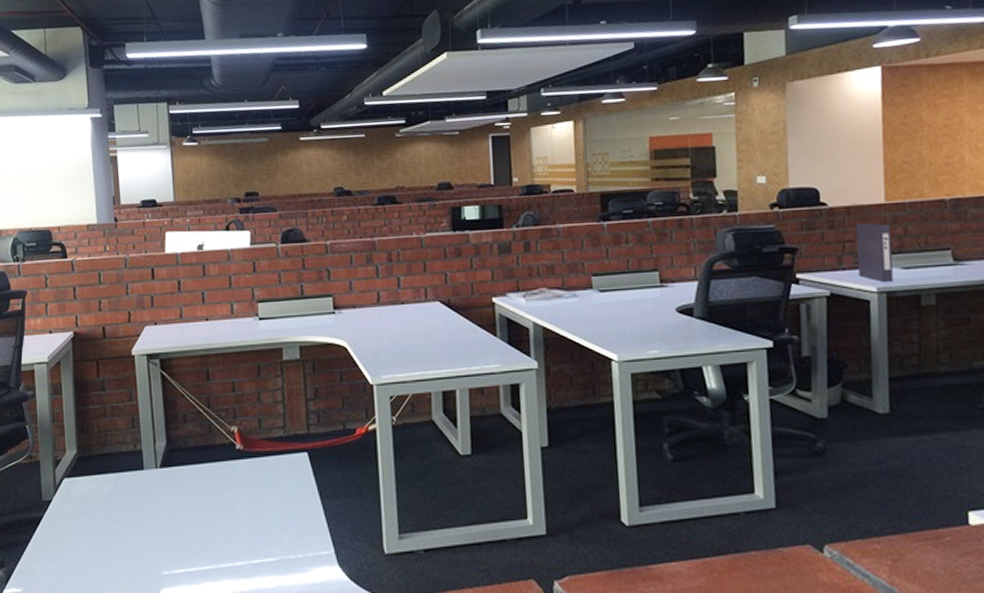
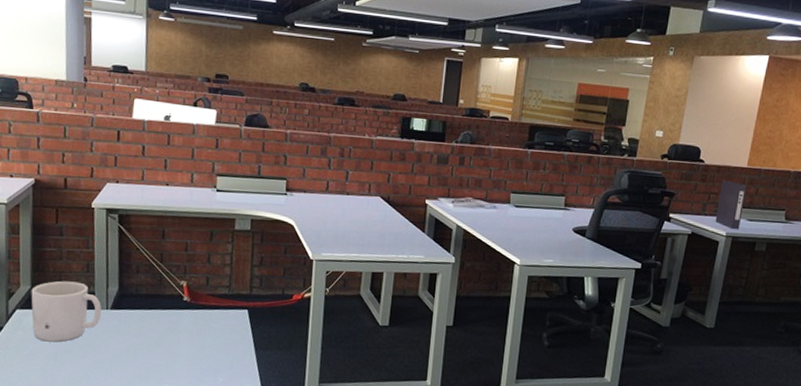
mug: none [77,440,150,512] -> present [31,280,101,342]

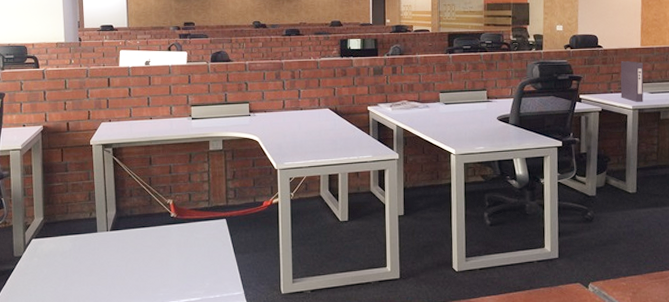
mug: present [31,280,101,342] -> none [43,210,102,265]

